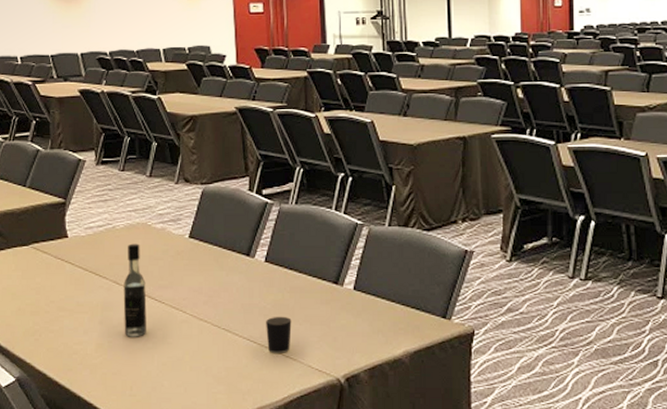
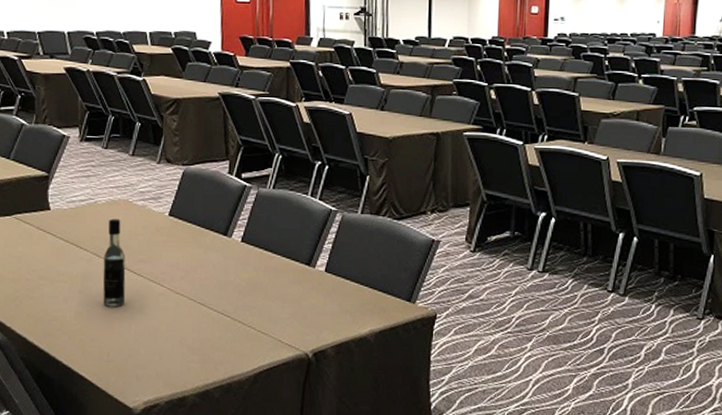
mug: present [266,316,292,355] -> none [240,293,265,329]

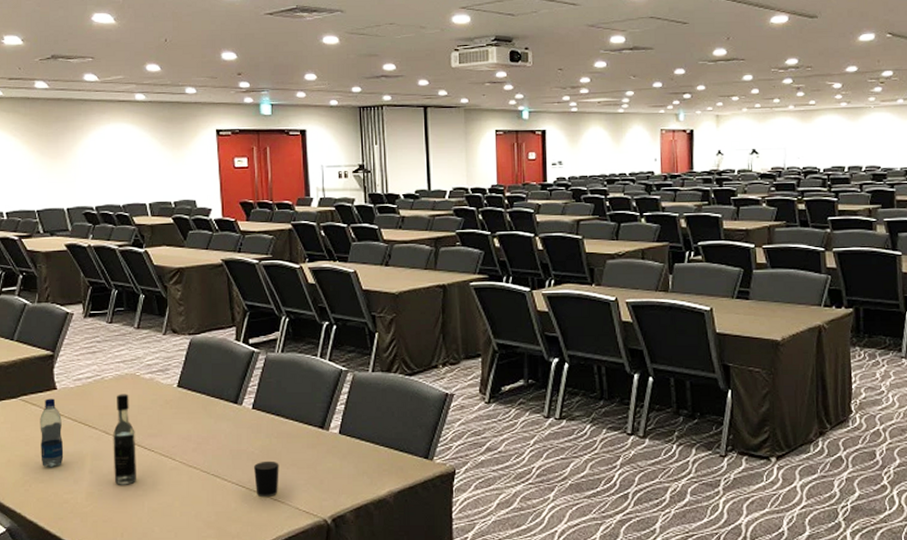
bottle: none [32,218,55,286] -> present [40,398,64,468]
mug: none [240,293,265,329] -> present [254,460,279,498]

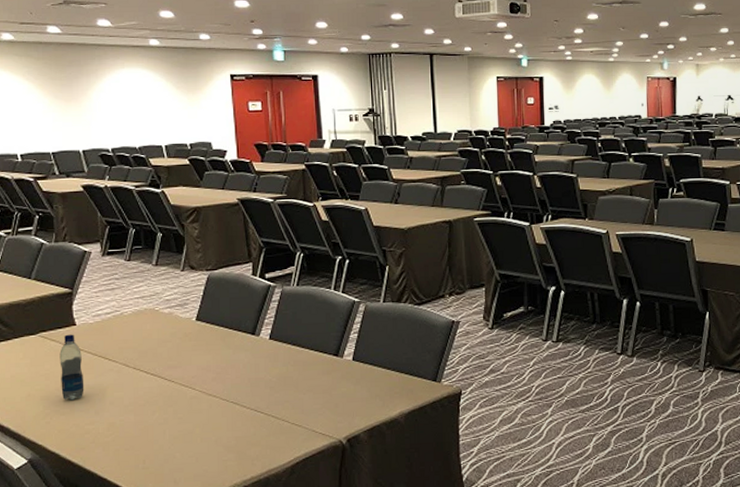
bottle: present [113,394,137,485] -> none [133,328,158,415]
mug: present [254,460,279,498] -> none [272,387,296,422]

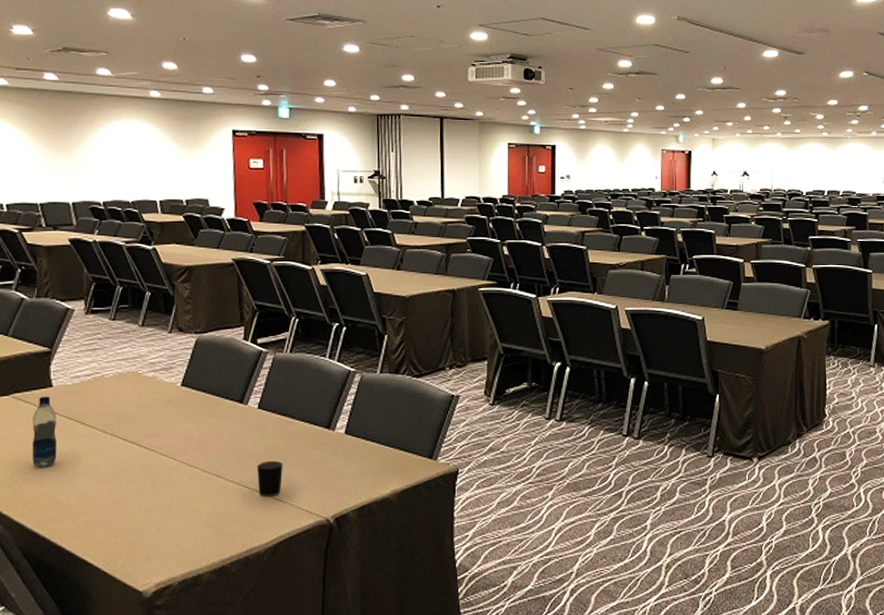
mug: none [272,387,296,422] -> present [257,460,283,498]

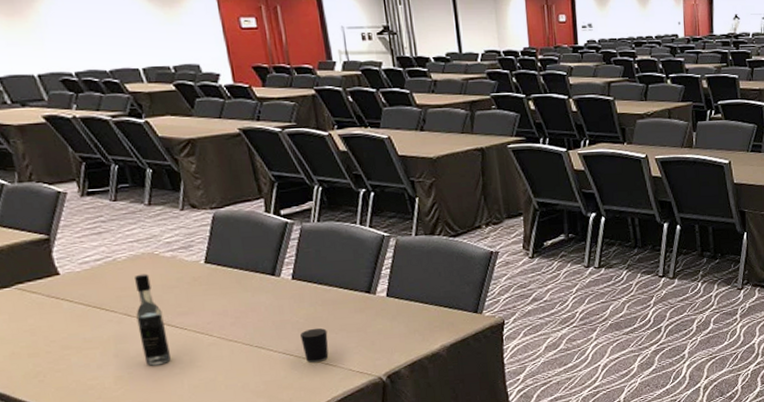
bottle: present [32,396,58,468] -> none [44,284,81,356]
bottle: none [110,392,135,485] -> present [135,274,172,366]

